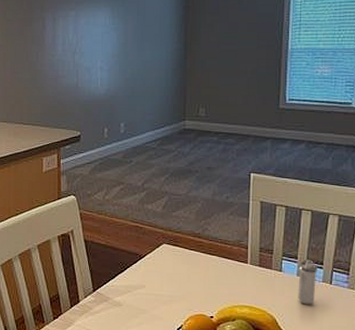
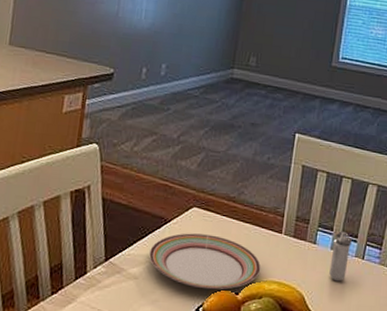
plate: none [130,266,231,313] -> present [149,233,261,289]

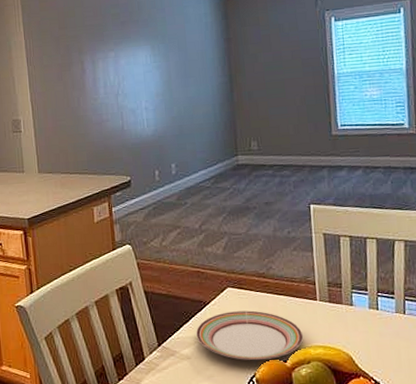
shaker: present [329,231,352,282] -> none [370,290,390,339]

